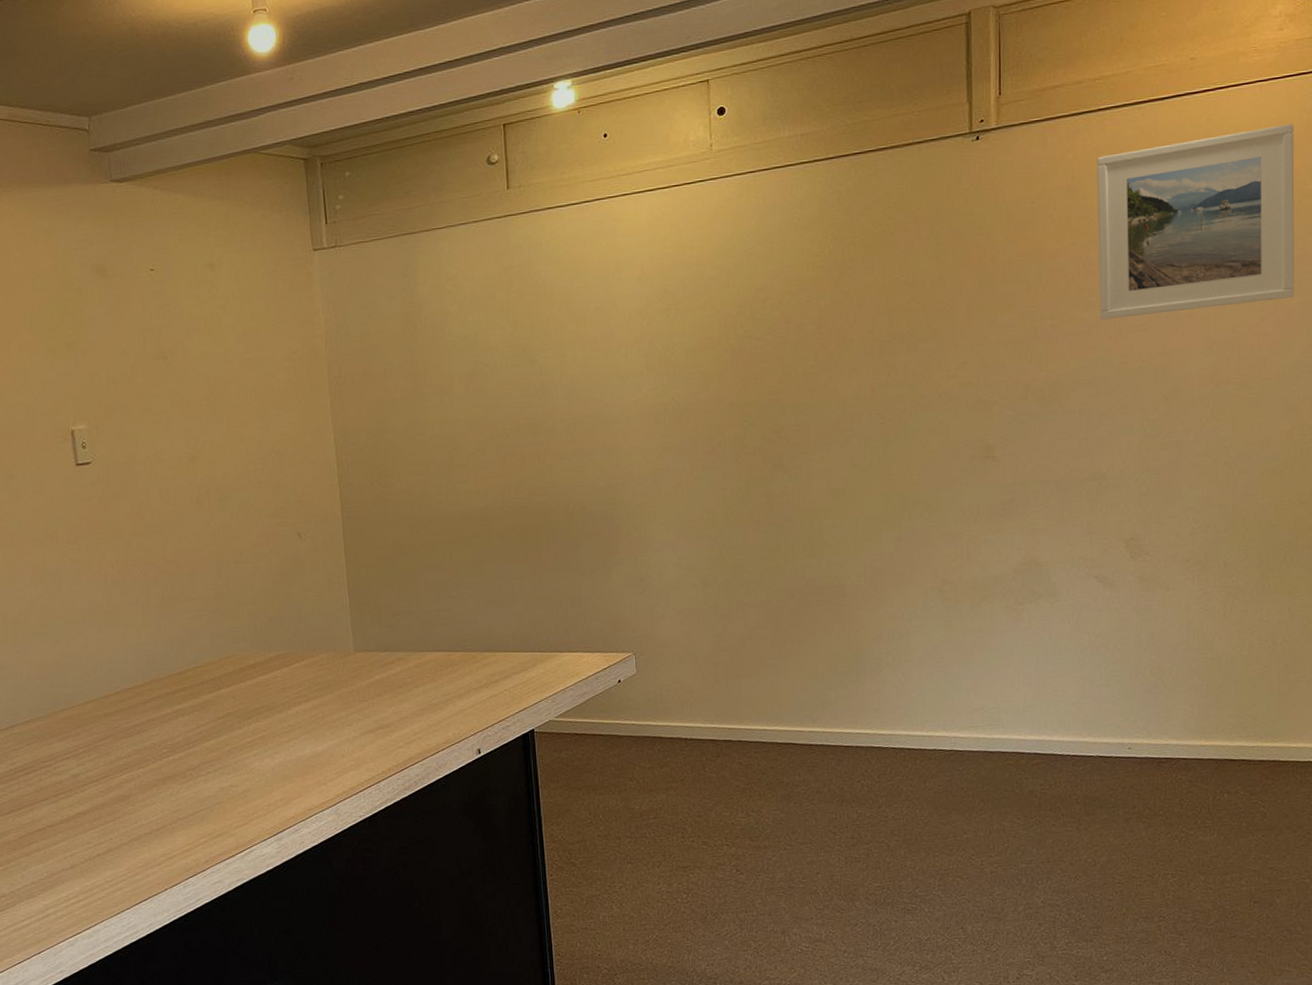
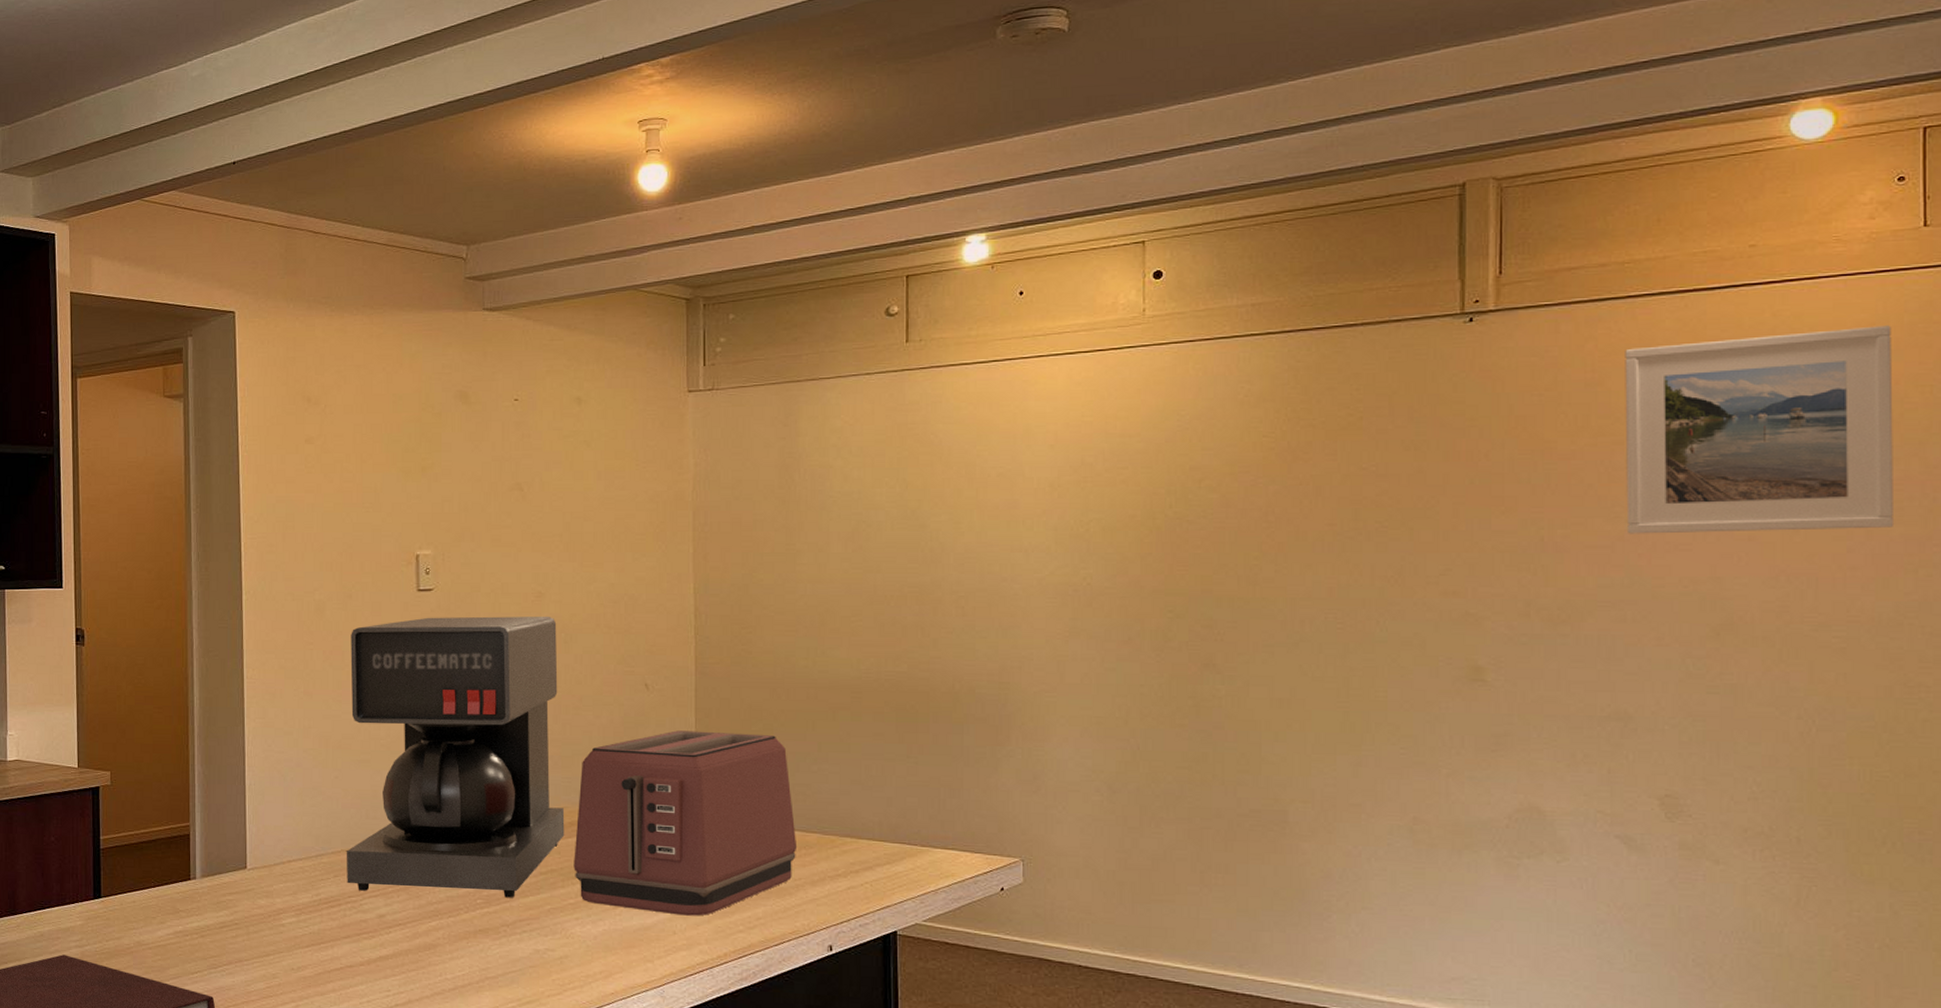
coffee maker: none [16,478,237,755] -> present [347,616,565,898]
toaster: none [246,568,444,740] -> present [574,730,798,916]

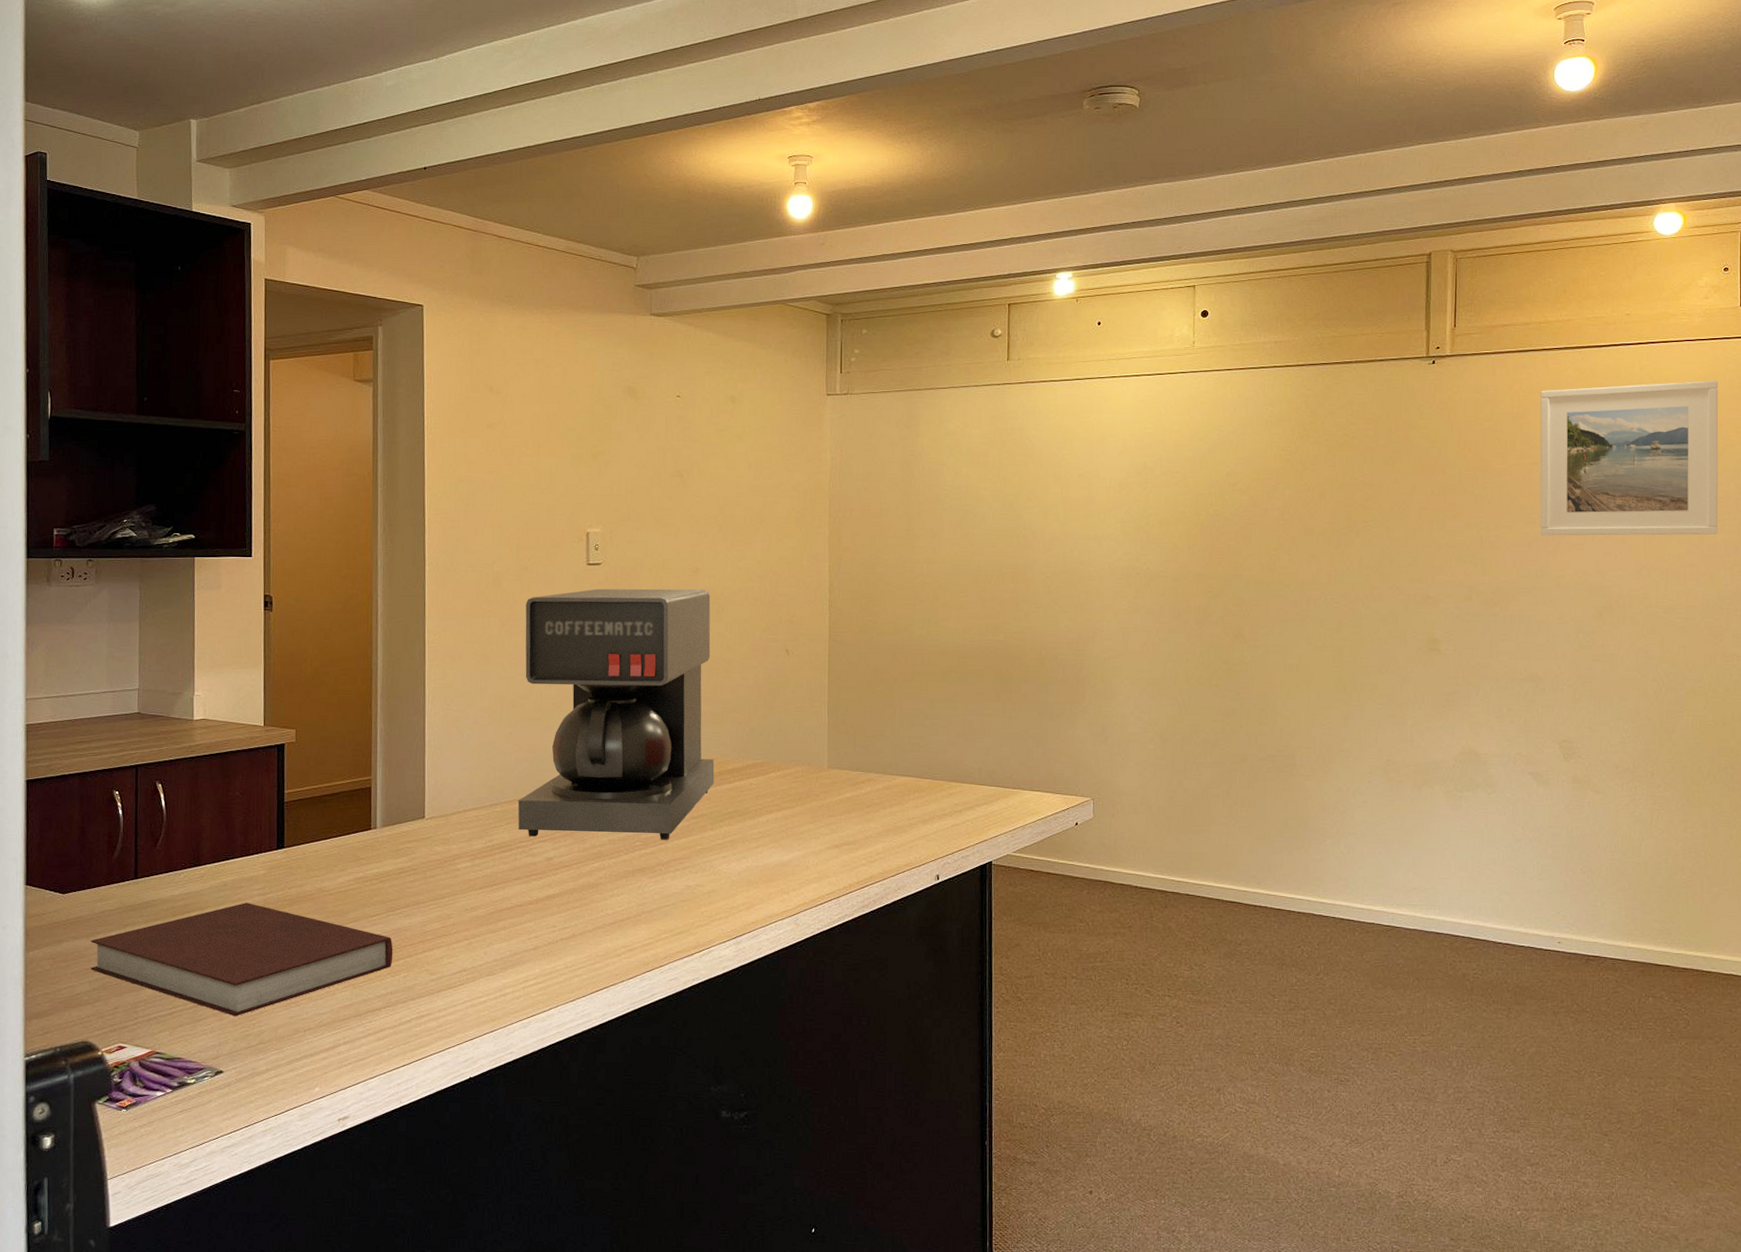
toaster: present [574,730,798,916] -> none [721,690,912,853]

